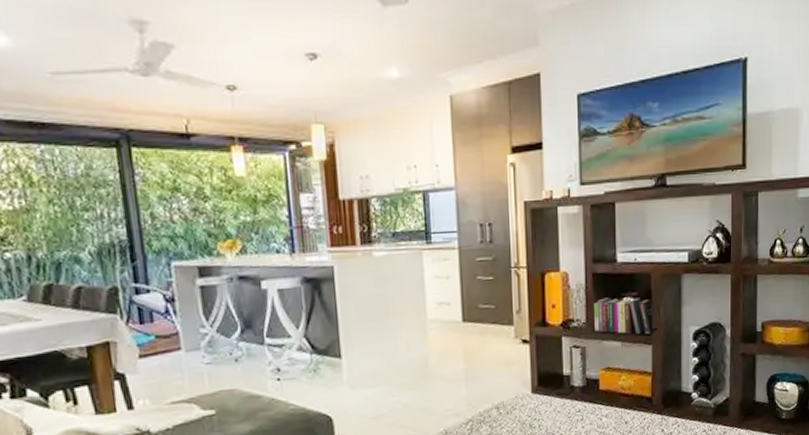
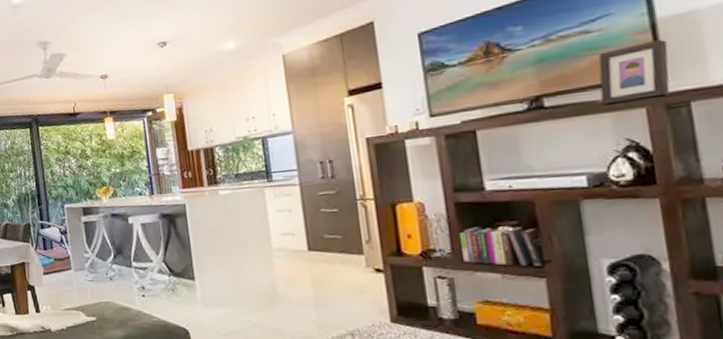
picture frame: none [704,134,751,190] -> present [599,40,671,106]

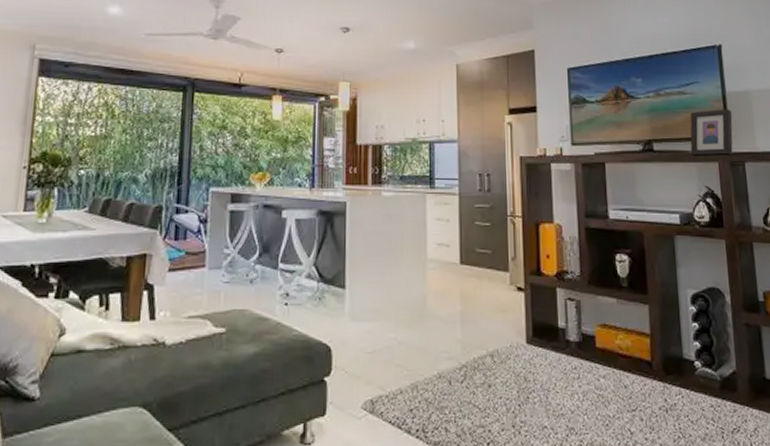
books: present [460,226,553,267] -> none [588,252,654,293]

